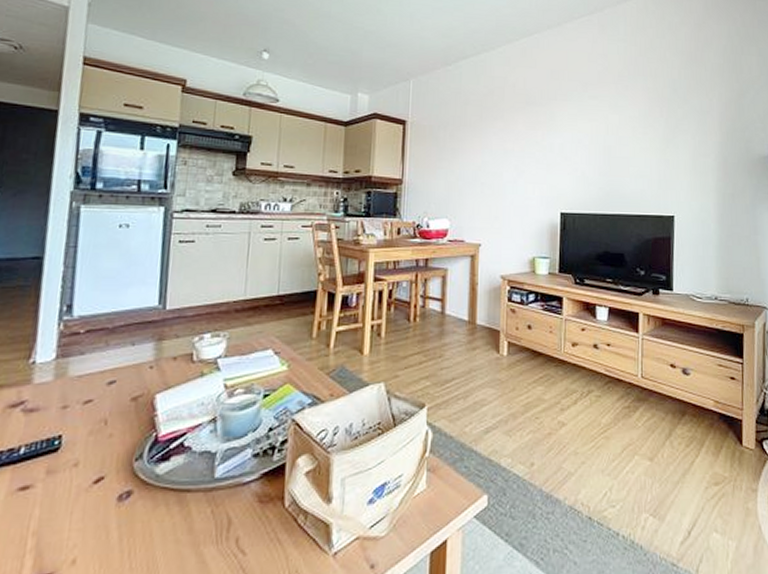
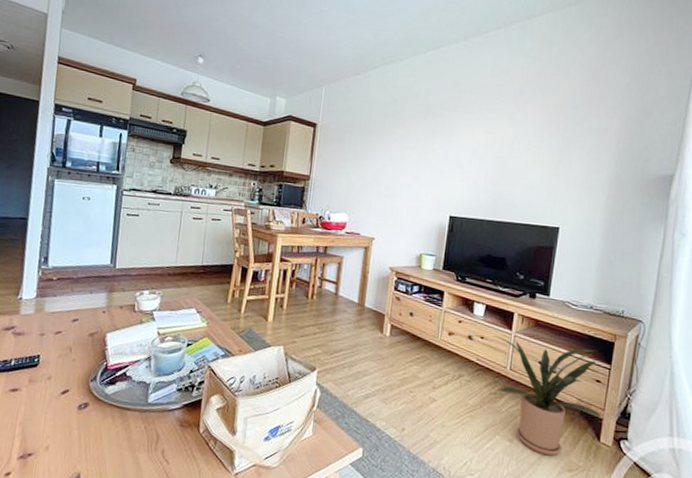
house plant: none [621,341,744,471] -> present [494,336,605,456]

